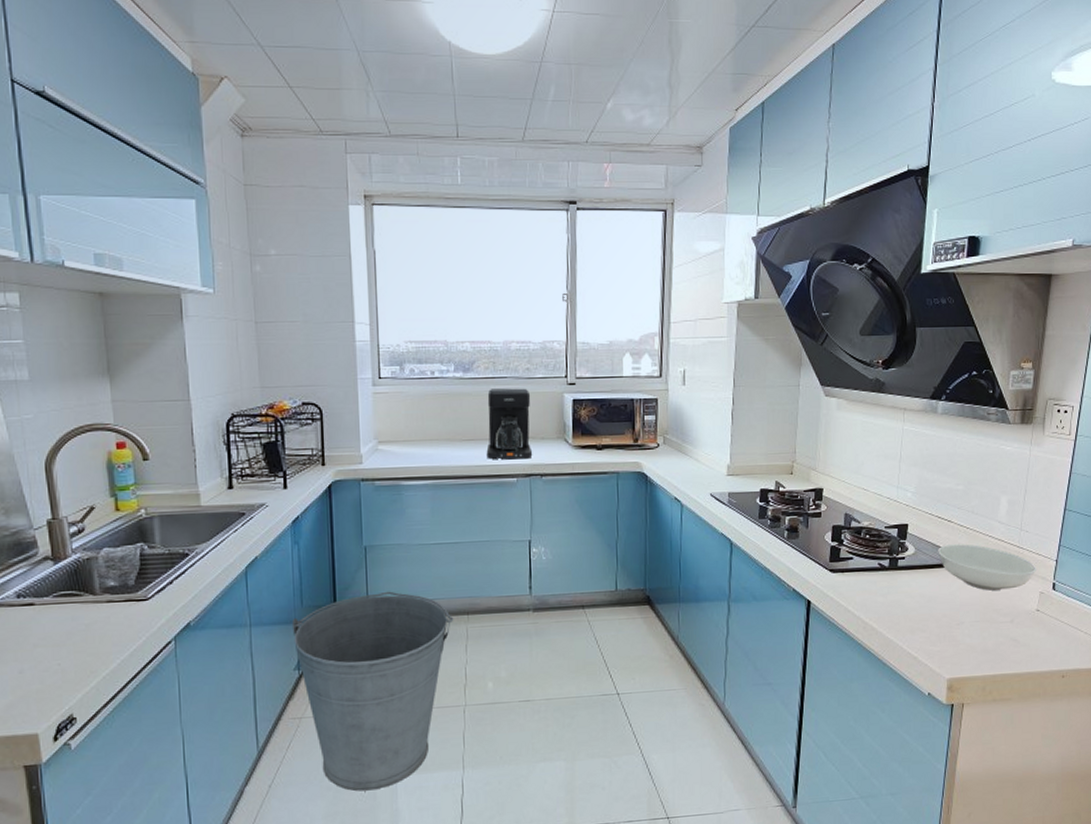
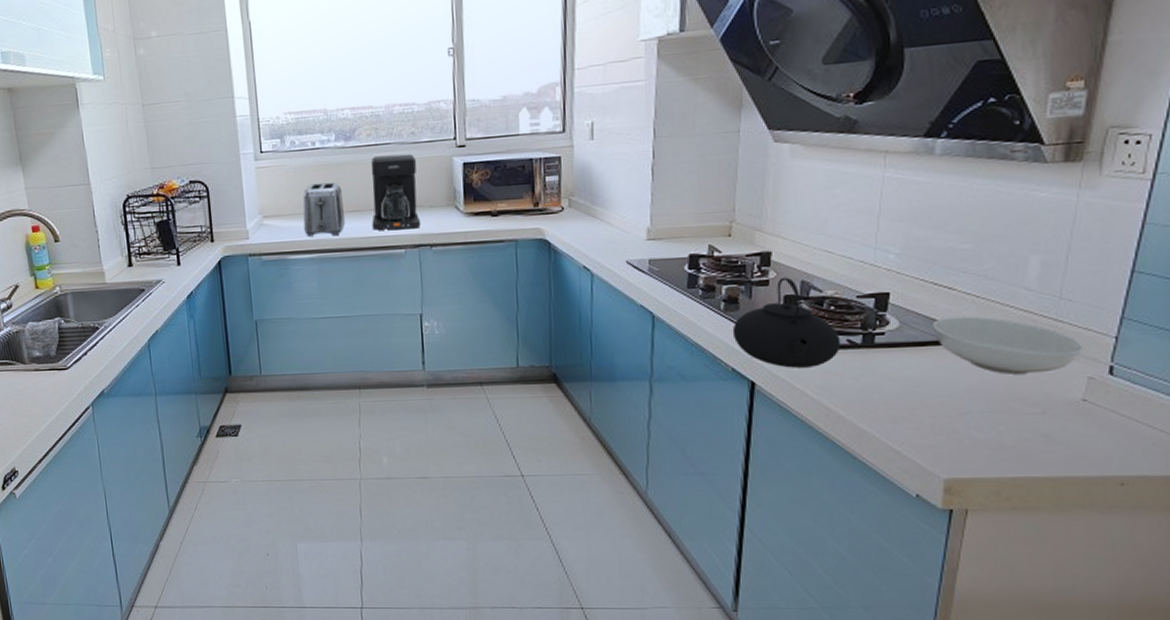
bucket: present [291,591,454,791] -> none [192,364,346,554]
toaster: none [419,411,461,464] -> present [302,181,346,237]
teakettle: none [793,510,874,588] -> present [732,277,841,368]

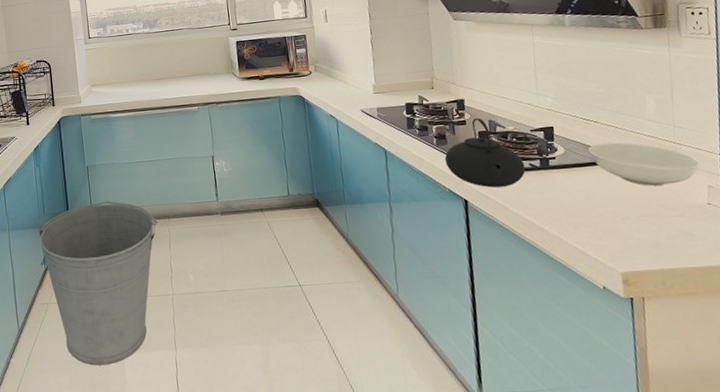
bucket: none [192,364,346,554] -> present [37,201,159,366]
toaster: present [302,181,346,237] -> none [120,58,153,99]
coffee maker: present [370,153,420,230] -> none [169,36,208,93]

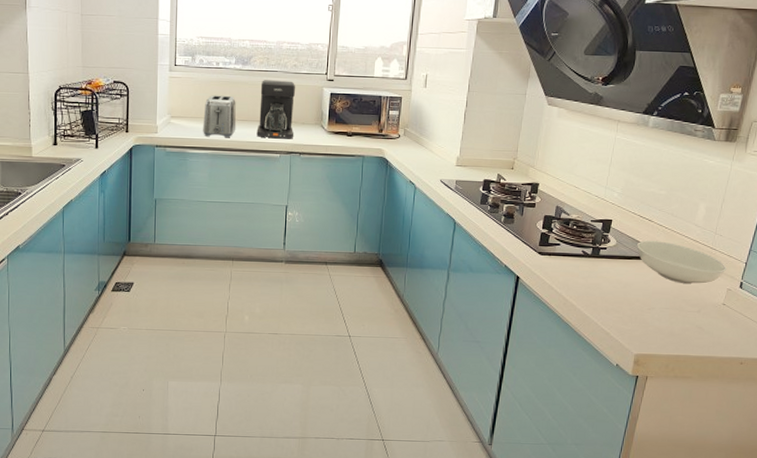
bucket: present [37,201,159,366] -> none [95,236,222,390]
toaster: none [120,58,153,99] -> present [203,95,237,138]
coffee maker: none [169,36,208,93] -> present [256,80,296,139]
teakettle: present [444,118,526,188] -> none [507,202,578,269]

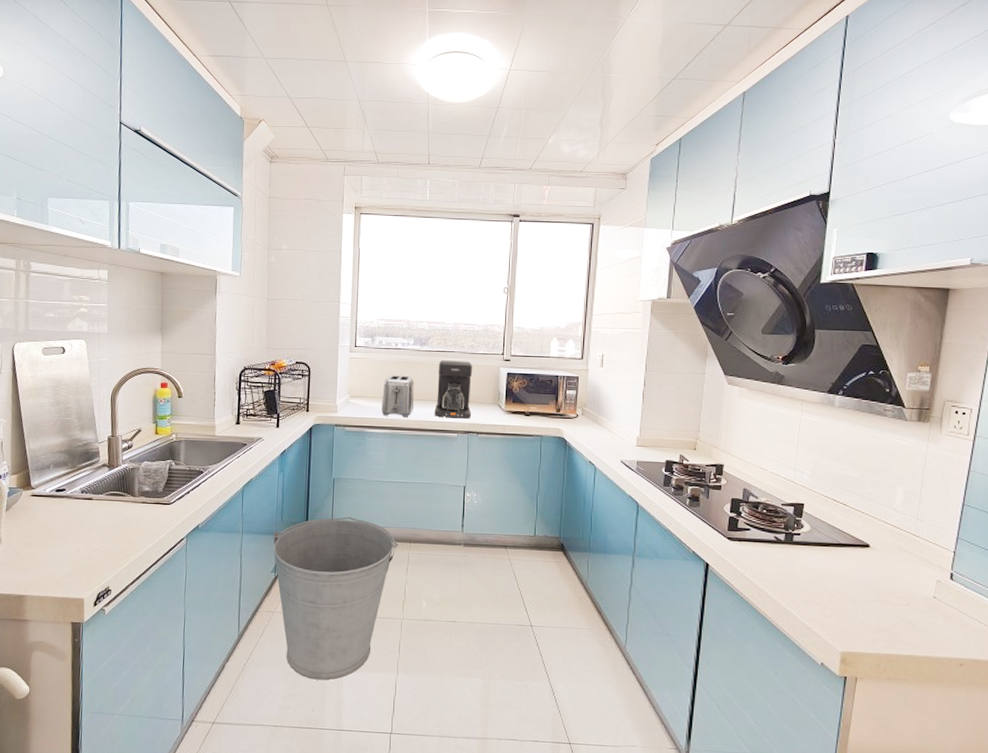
bucket: none [95,236,222,390] -> present [273,516,399,680]
bowl: present [637,240,727,285] -> none [833,526,933,575]

